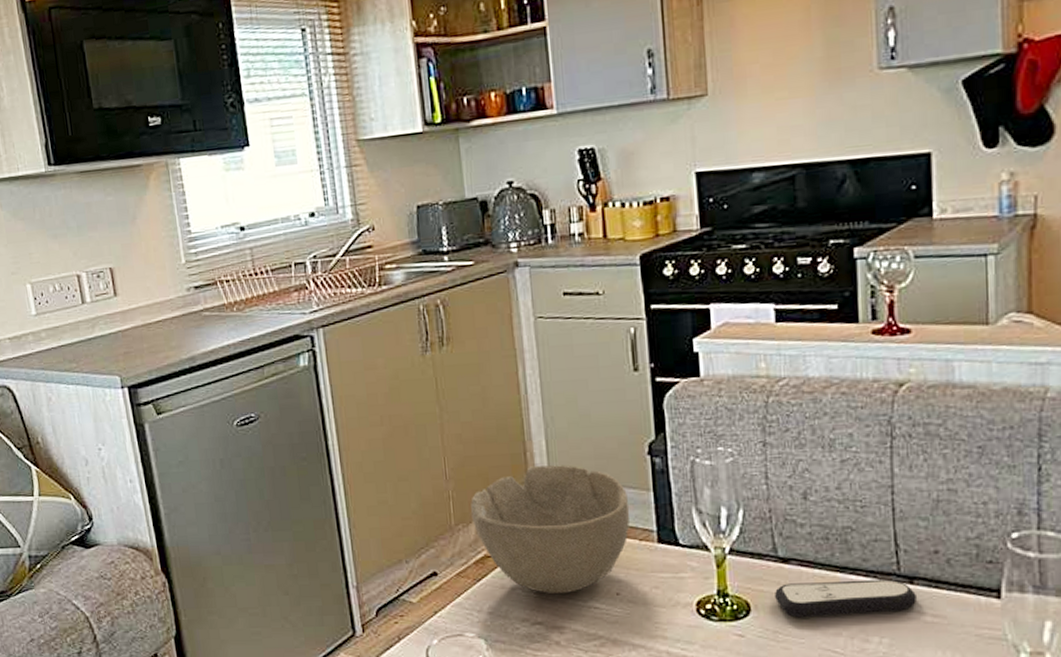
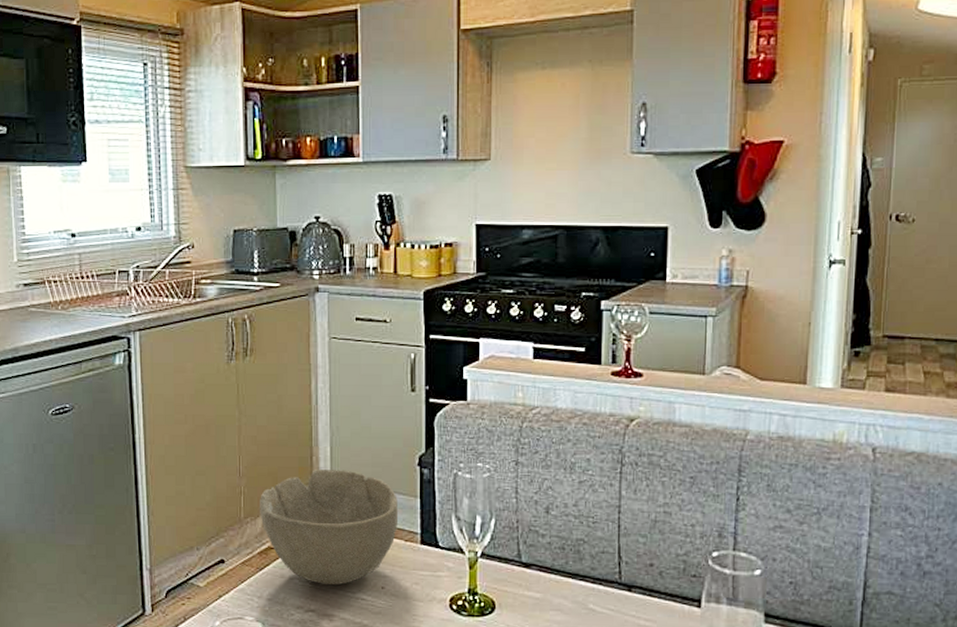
remote control: present [774,579,918,618] -> none [515,586,634,617]

